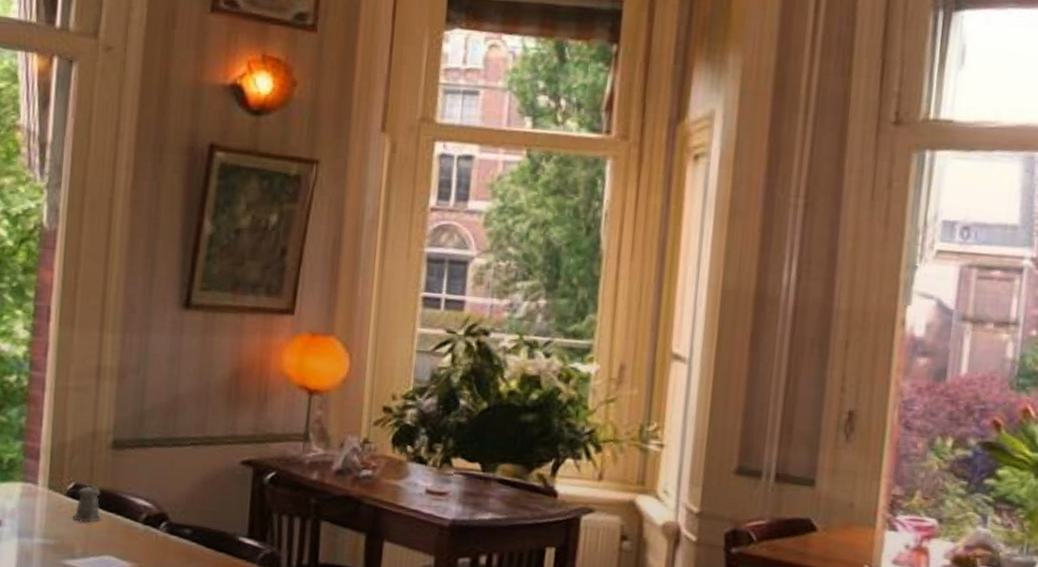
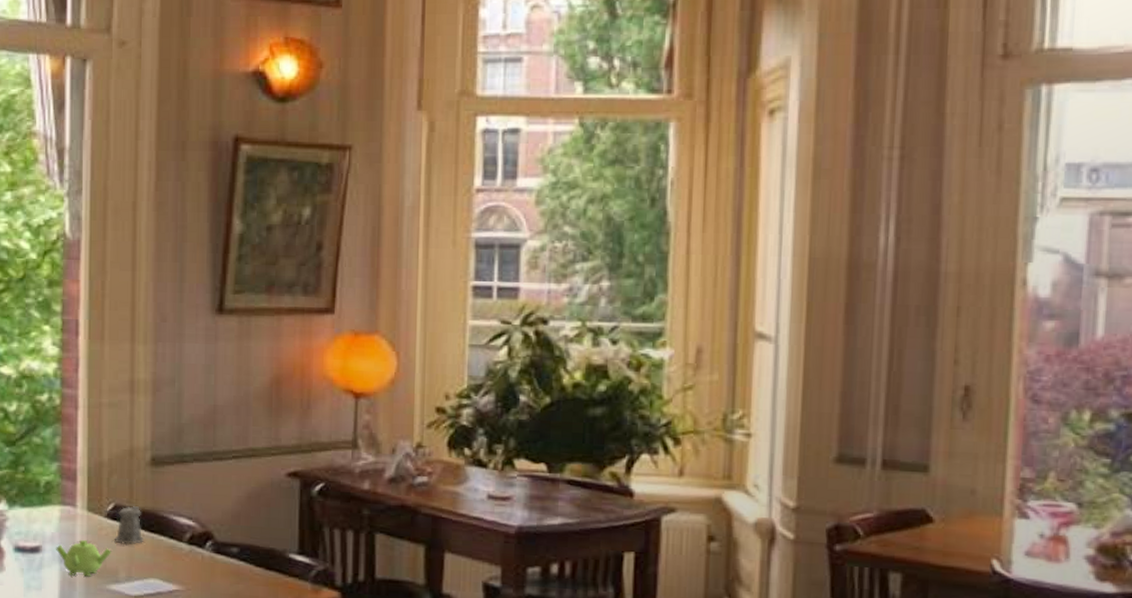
teapot: none [15,516,69,552] -> present [56,540,111,577]

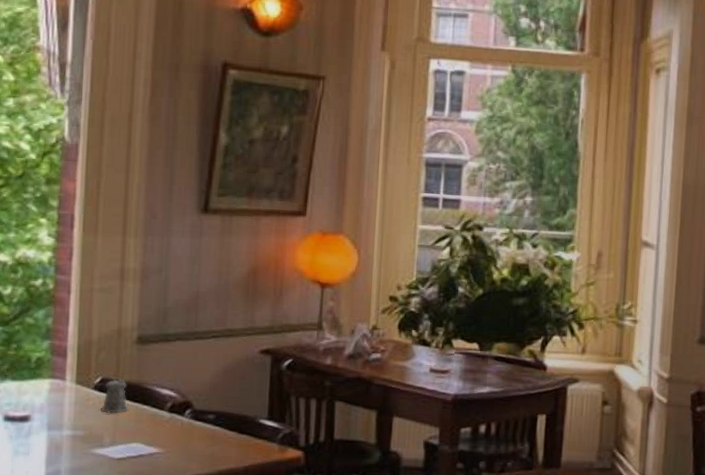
teapot: present [56,540,111,577] -> none [44,410,97,442]

